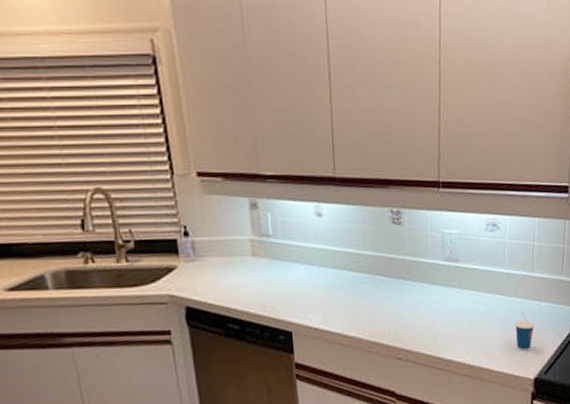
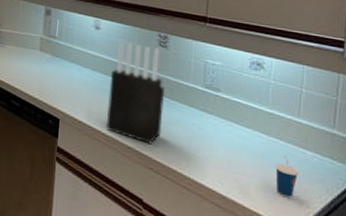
knife block: none [343,226,406,334] -> present [106,41,164,145]

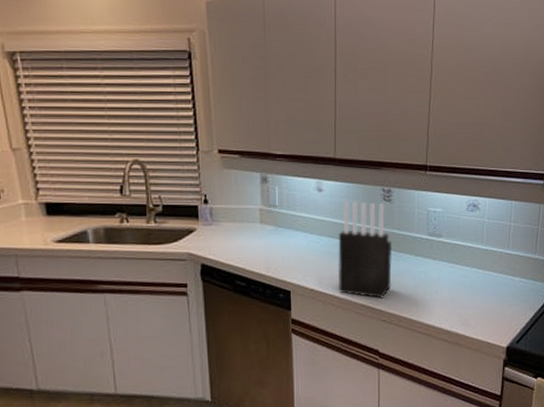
cup: present [275,156,300,198] -> none [490,285,509,321]

